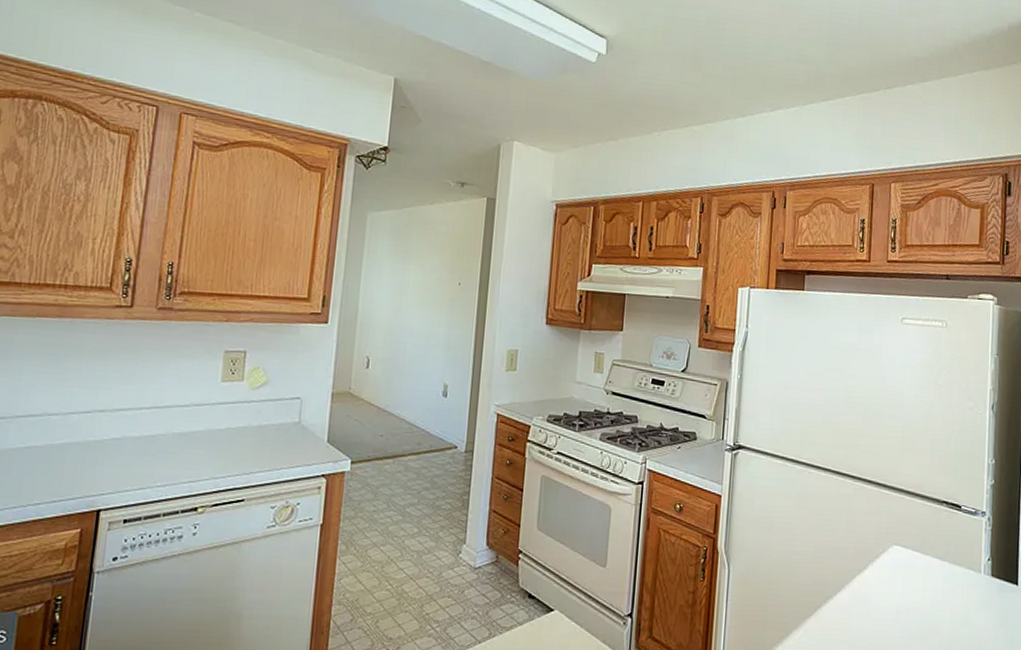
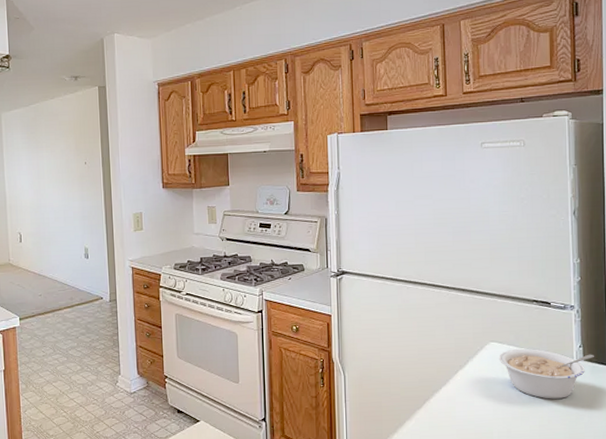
legume: none [901,555,1003,619] -> present [499,348,594,399]

